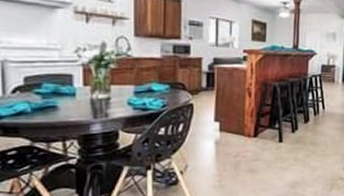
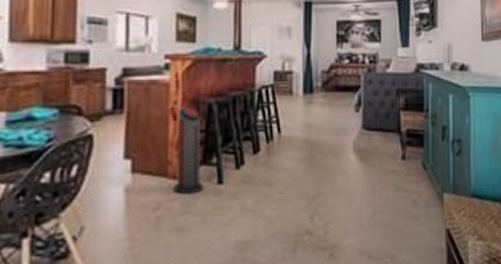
air purifier: none [247,87,270,148] -> present [172,106,205,195]

